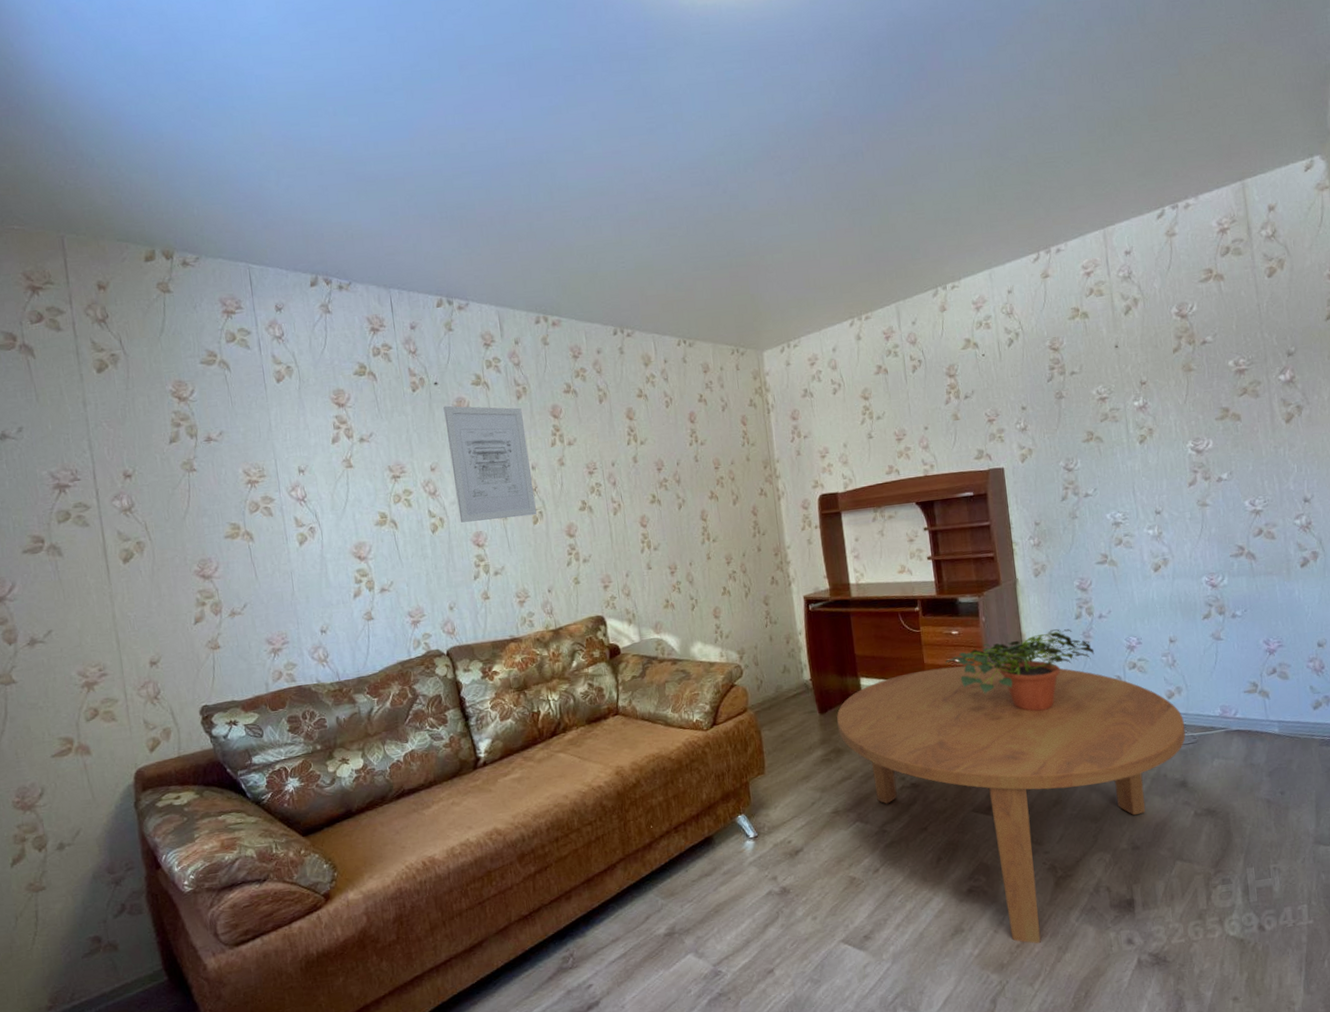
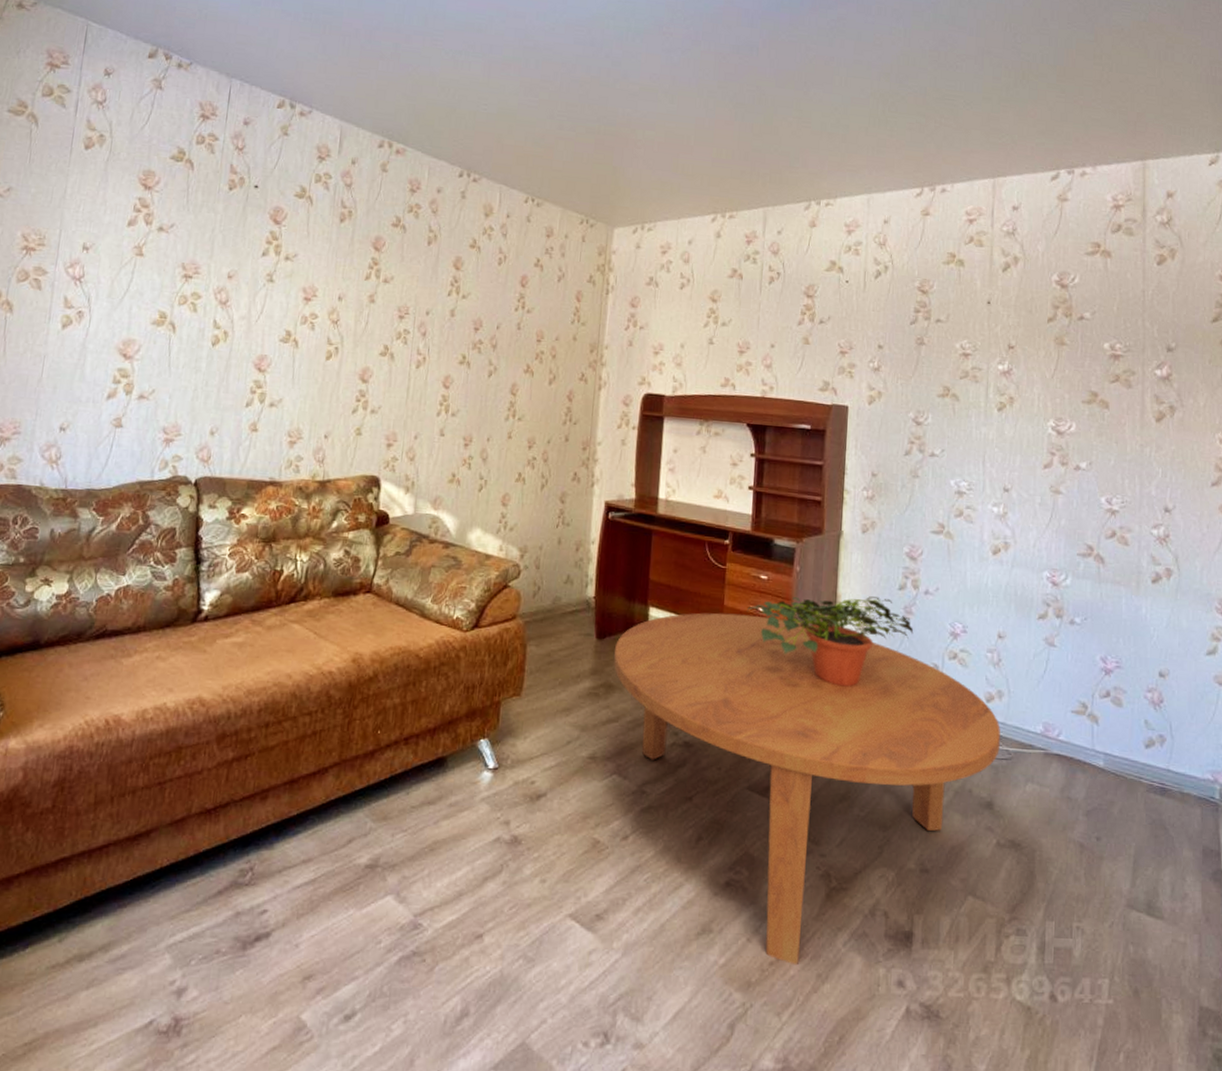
wall art: present [443,405,537,523] -> none [246,212,342,350]

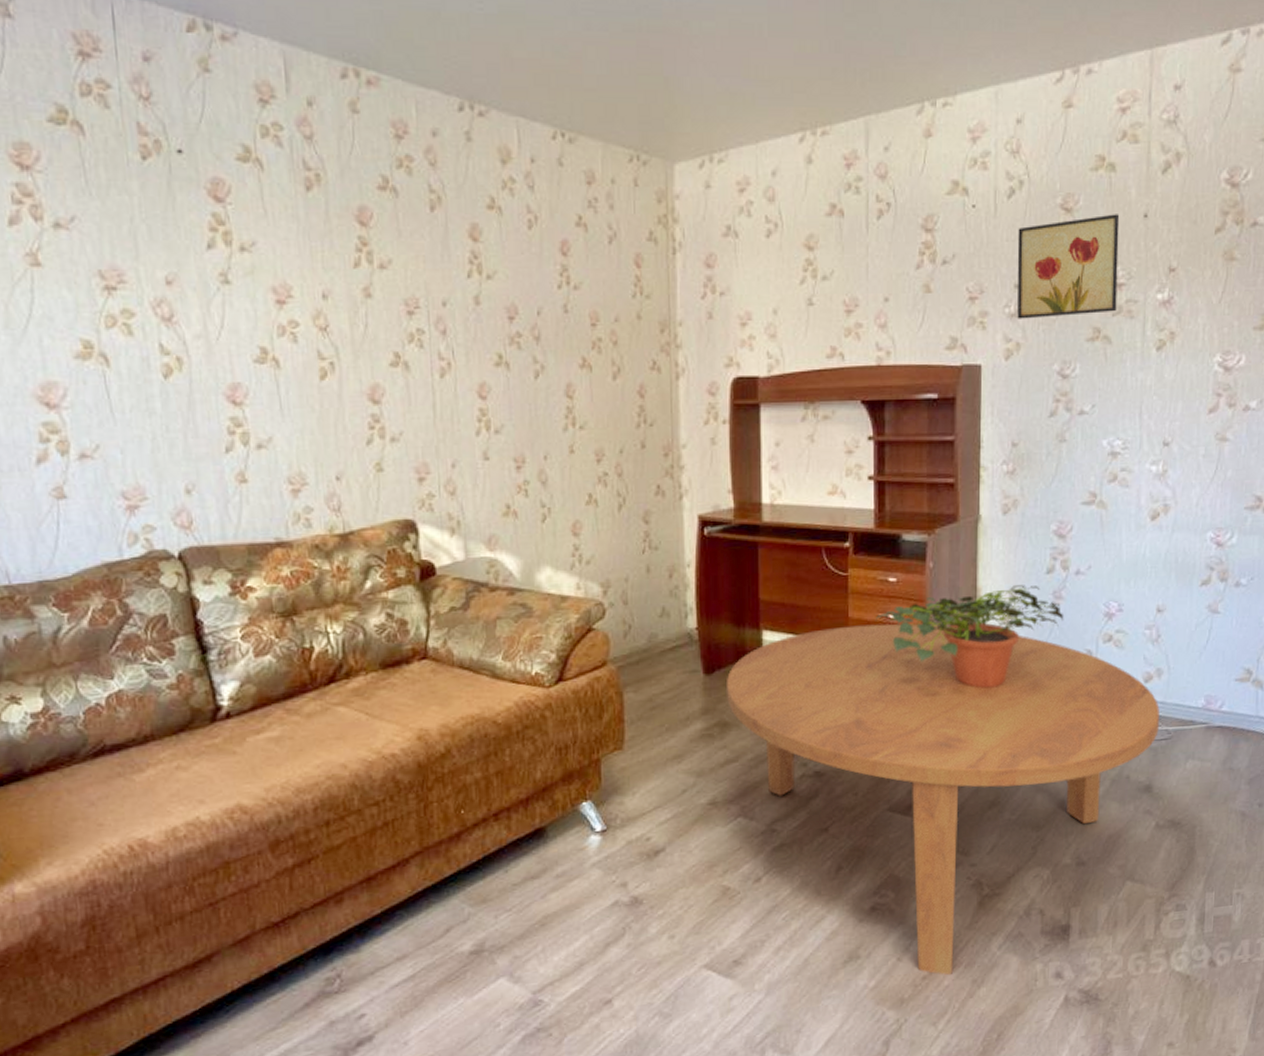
wall art: none [880,298,967,376] -> present [1017,214,1120,319]

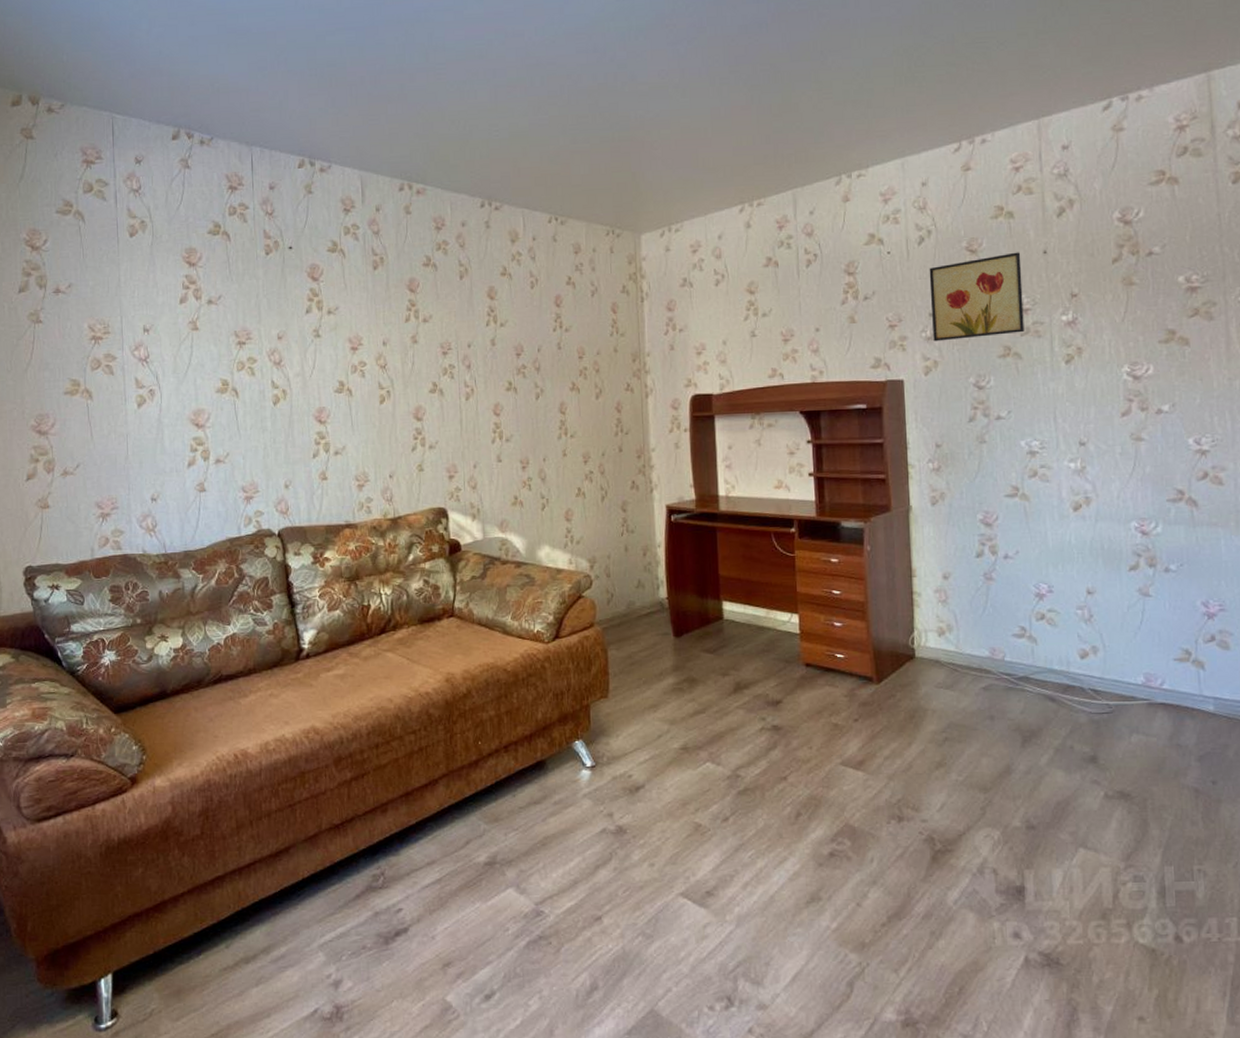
coffee table: present [727,623,1160,976] -> none [693,598,1099,925]
potted plant: present [875,585,1064,689] -> none [820,567,996,658]

